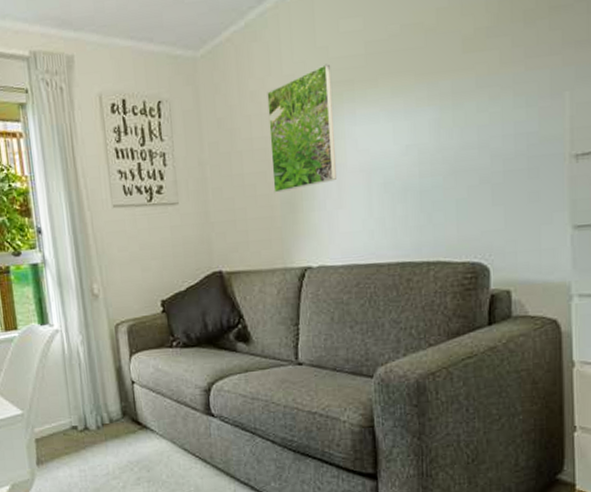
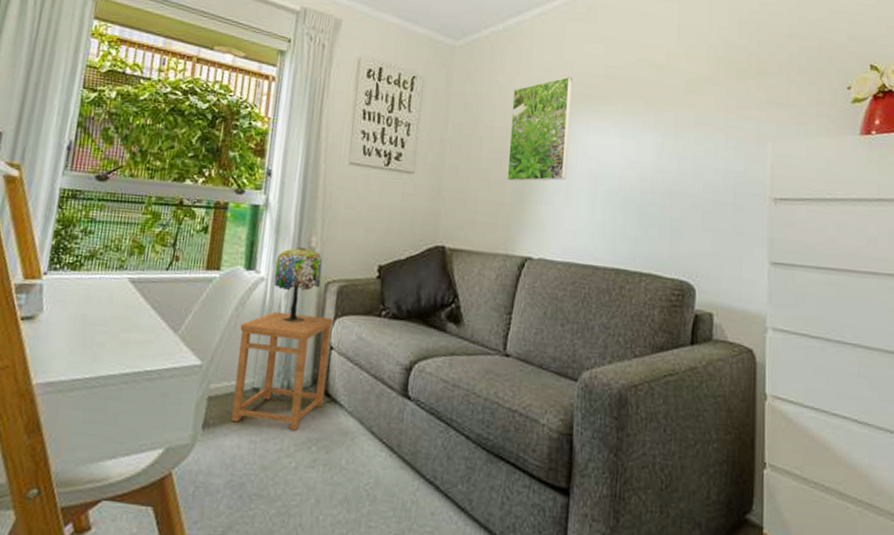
side table: none [47,356,137,458] -> present [231,312,334,432]
table lamp: none [65,295,111,366] -> present [273,246,322,324]

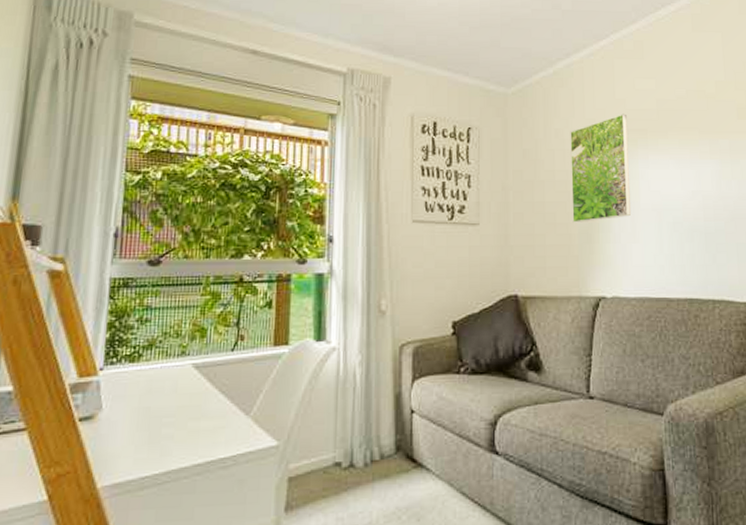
side table: present [231,312,334,432] -> none [314,380,412,503]
table lamp: present [273,246,322,324] -> none [346,311,395,391]

